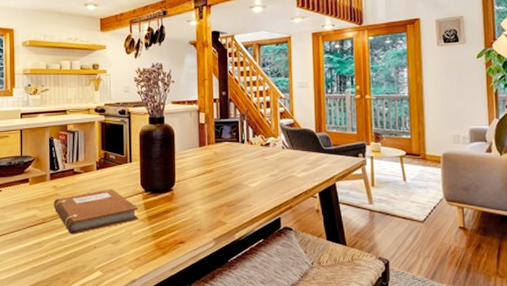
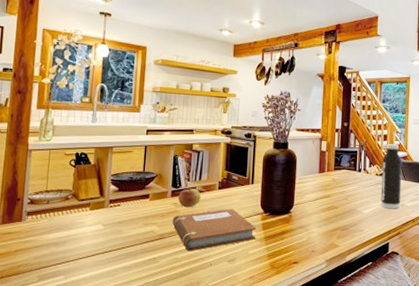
apple: none [58,169,79,190] -> present [178,187,201,208]
water bottle: none [266,111,291,181] -> present [380,144,402,209]

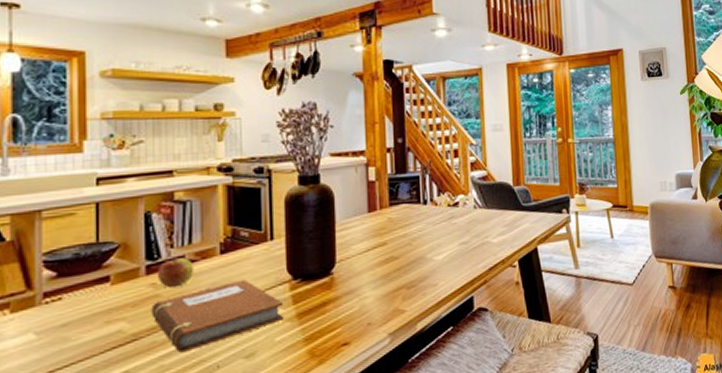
water bottle: present [380,144,402,209] -> none [454,161,485,251]

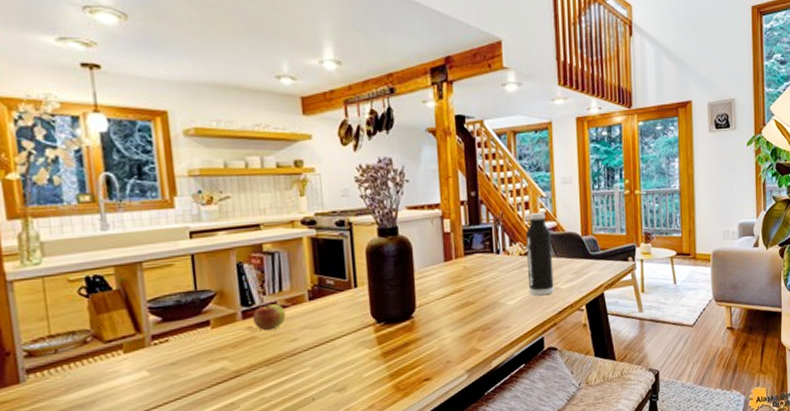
notebook: present [151,279,285,353] -> none [249,323,371,387]
water bottle: none [454,161,485,251] -> present [525,213,554,296]

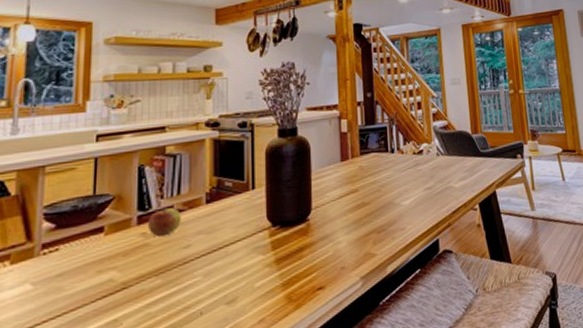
water bottle: present [525,213,554,296] -> none [418,112,448,195]

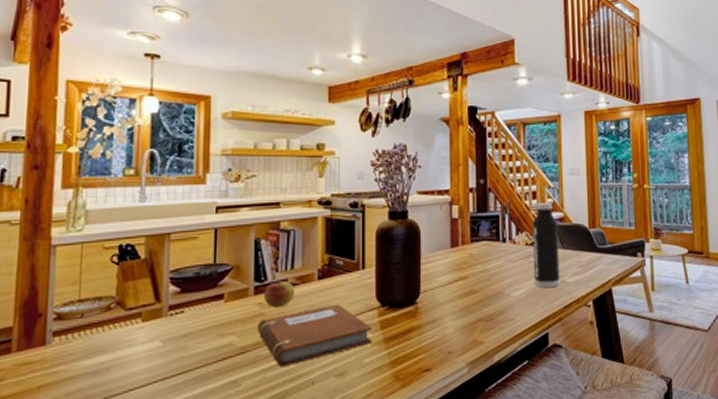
notebook: none [141,227,264,300] -> present [257,304,373,367]
water bottle: none [418,112,448,195] -> present [532,203,560,288]

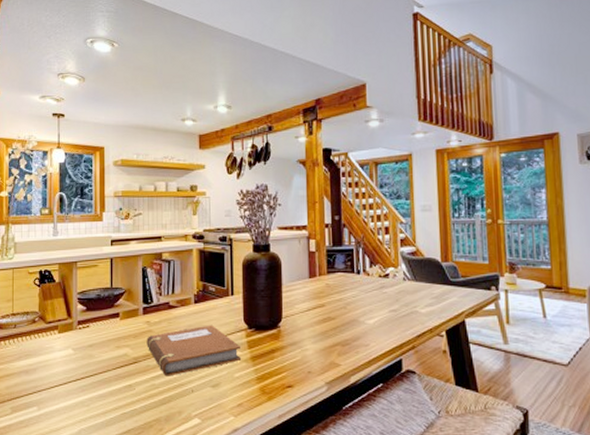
apple: present [264,280,294,308] -> none [151,303,175,326]
water bottle: present [532,203,560,288] -> none [385,238,413,318]

